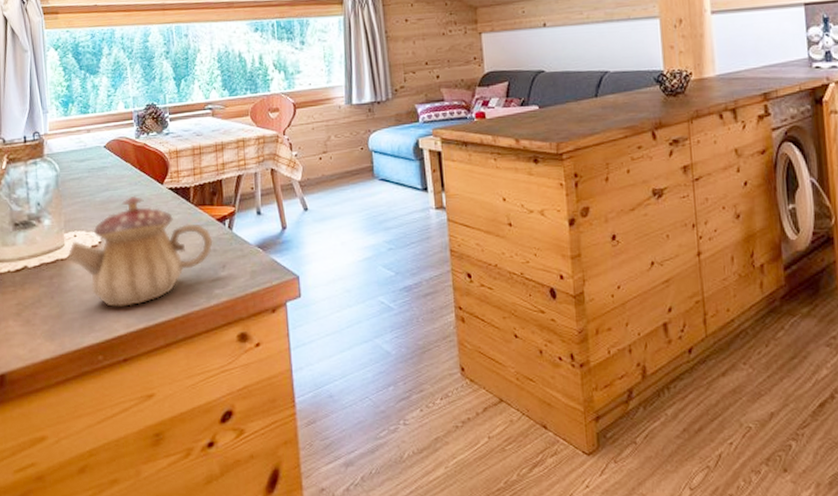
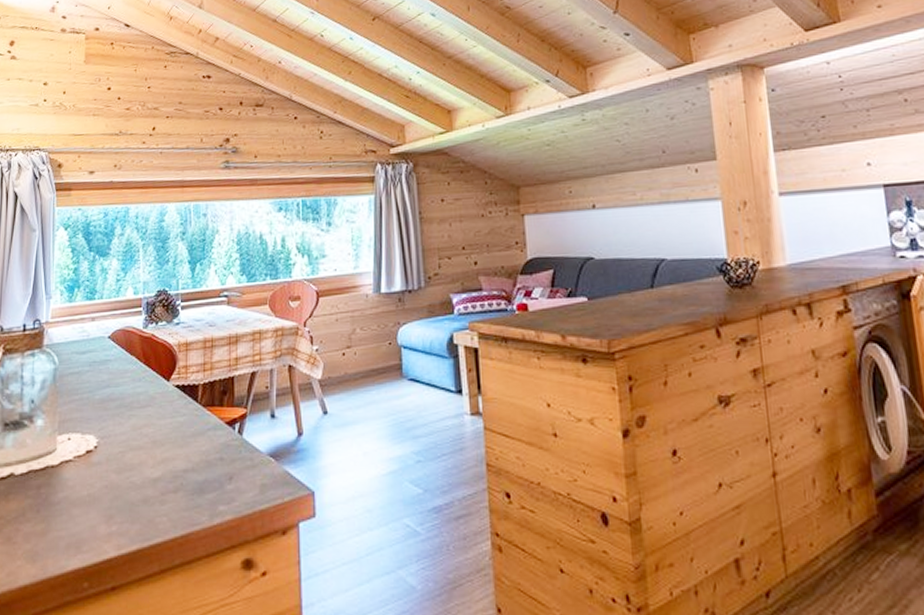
teapot: present [66,195,213,307] -> none [57,393,220,524]

